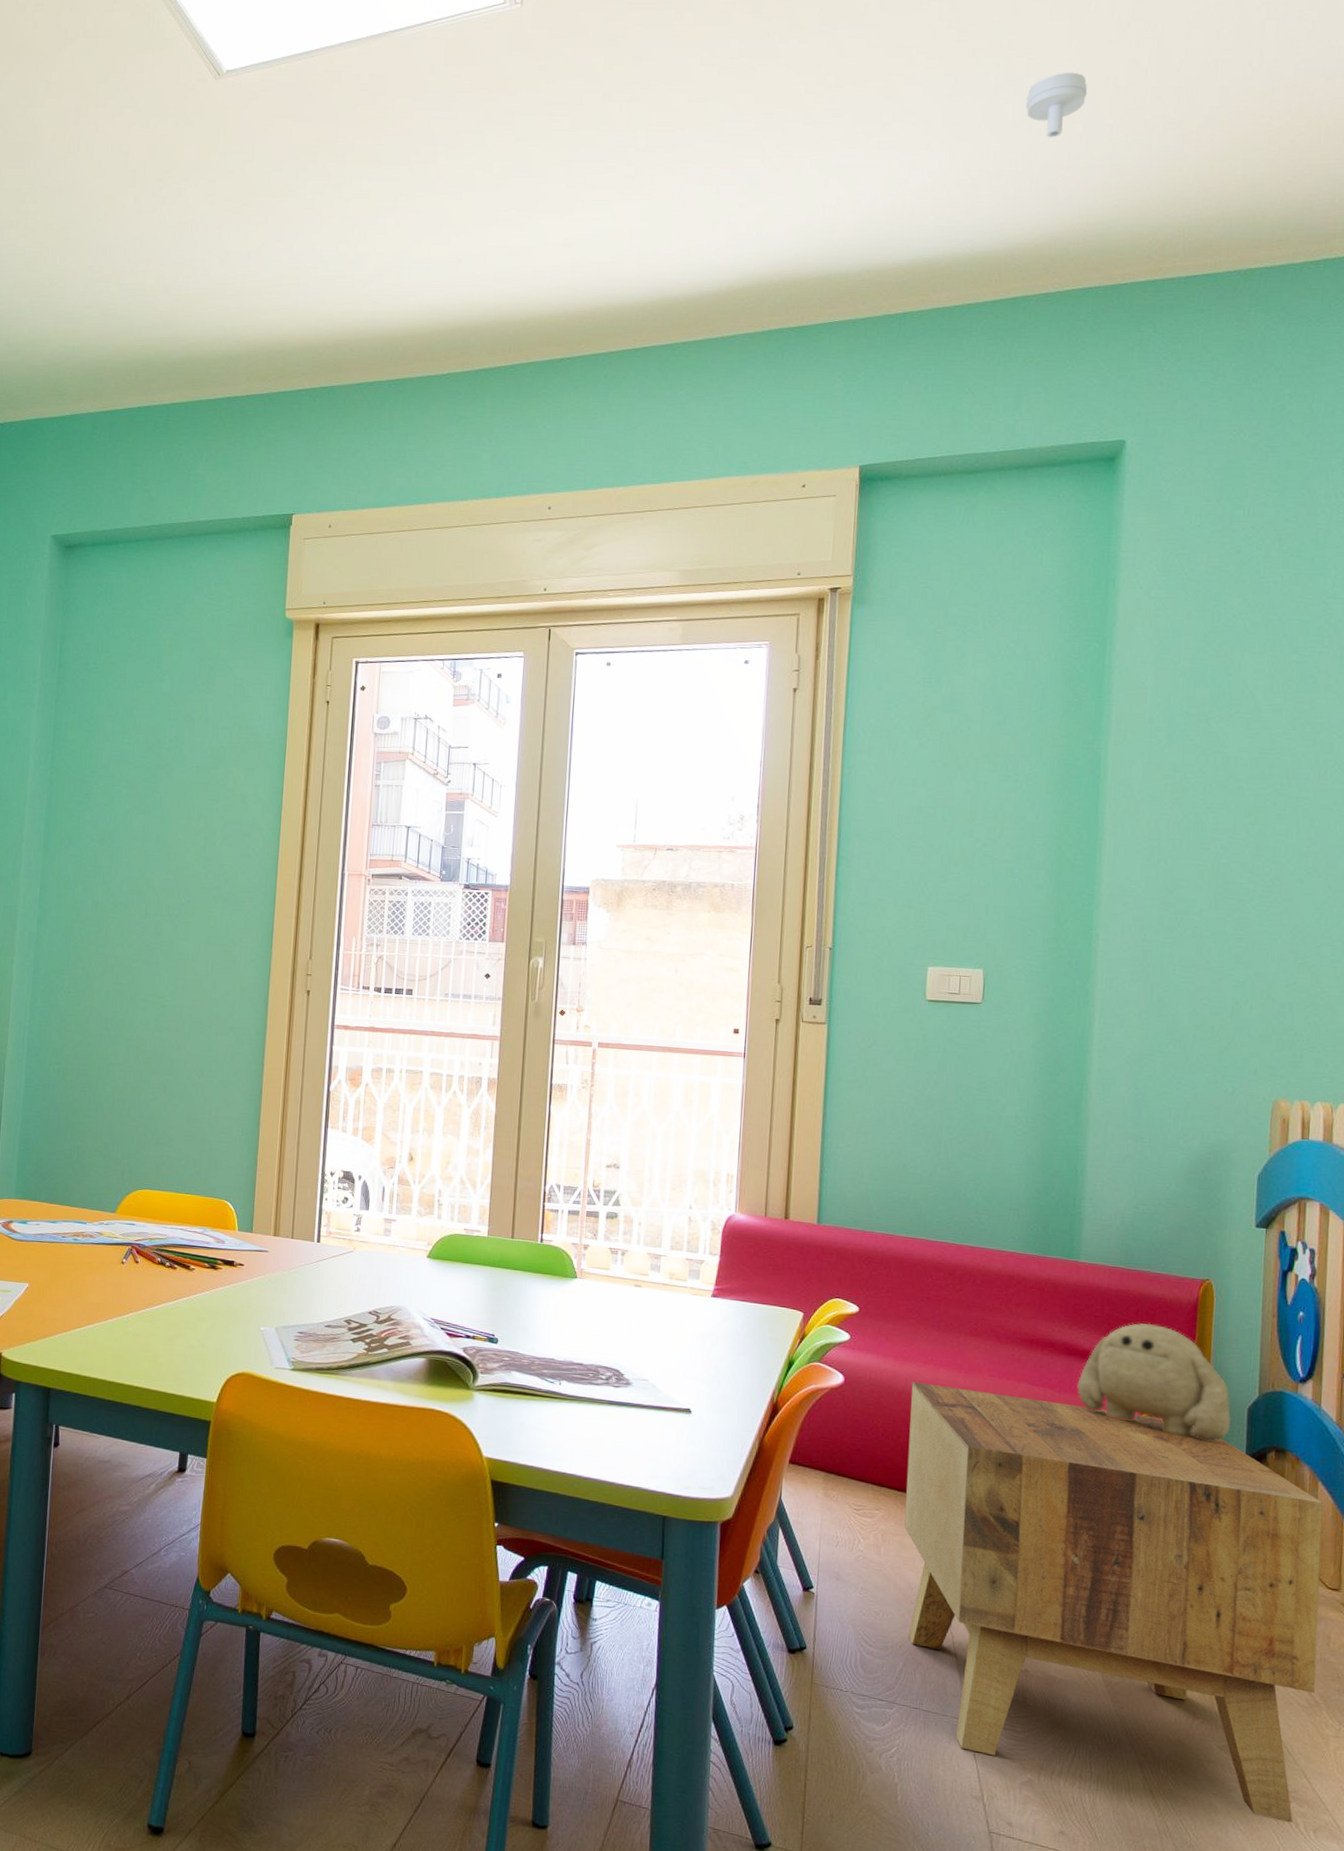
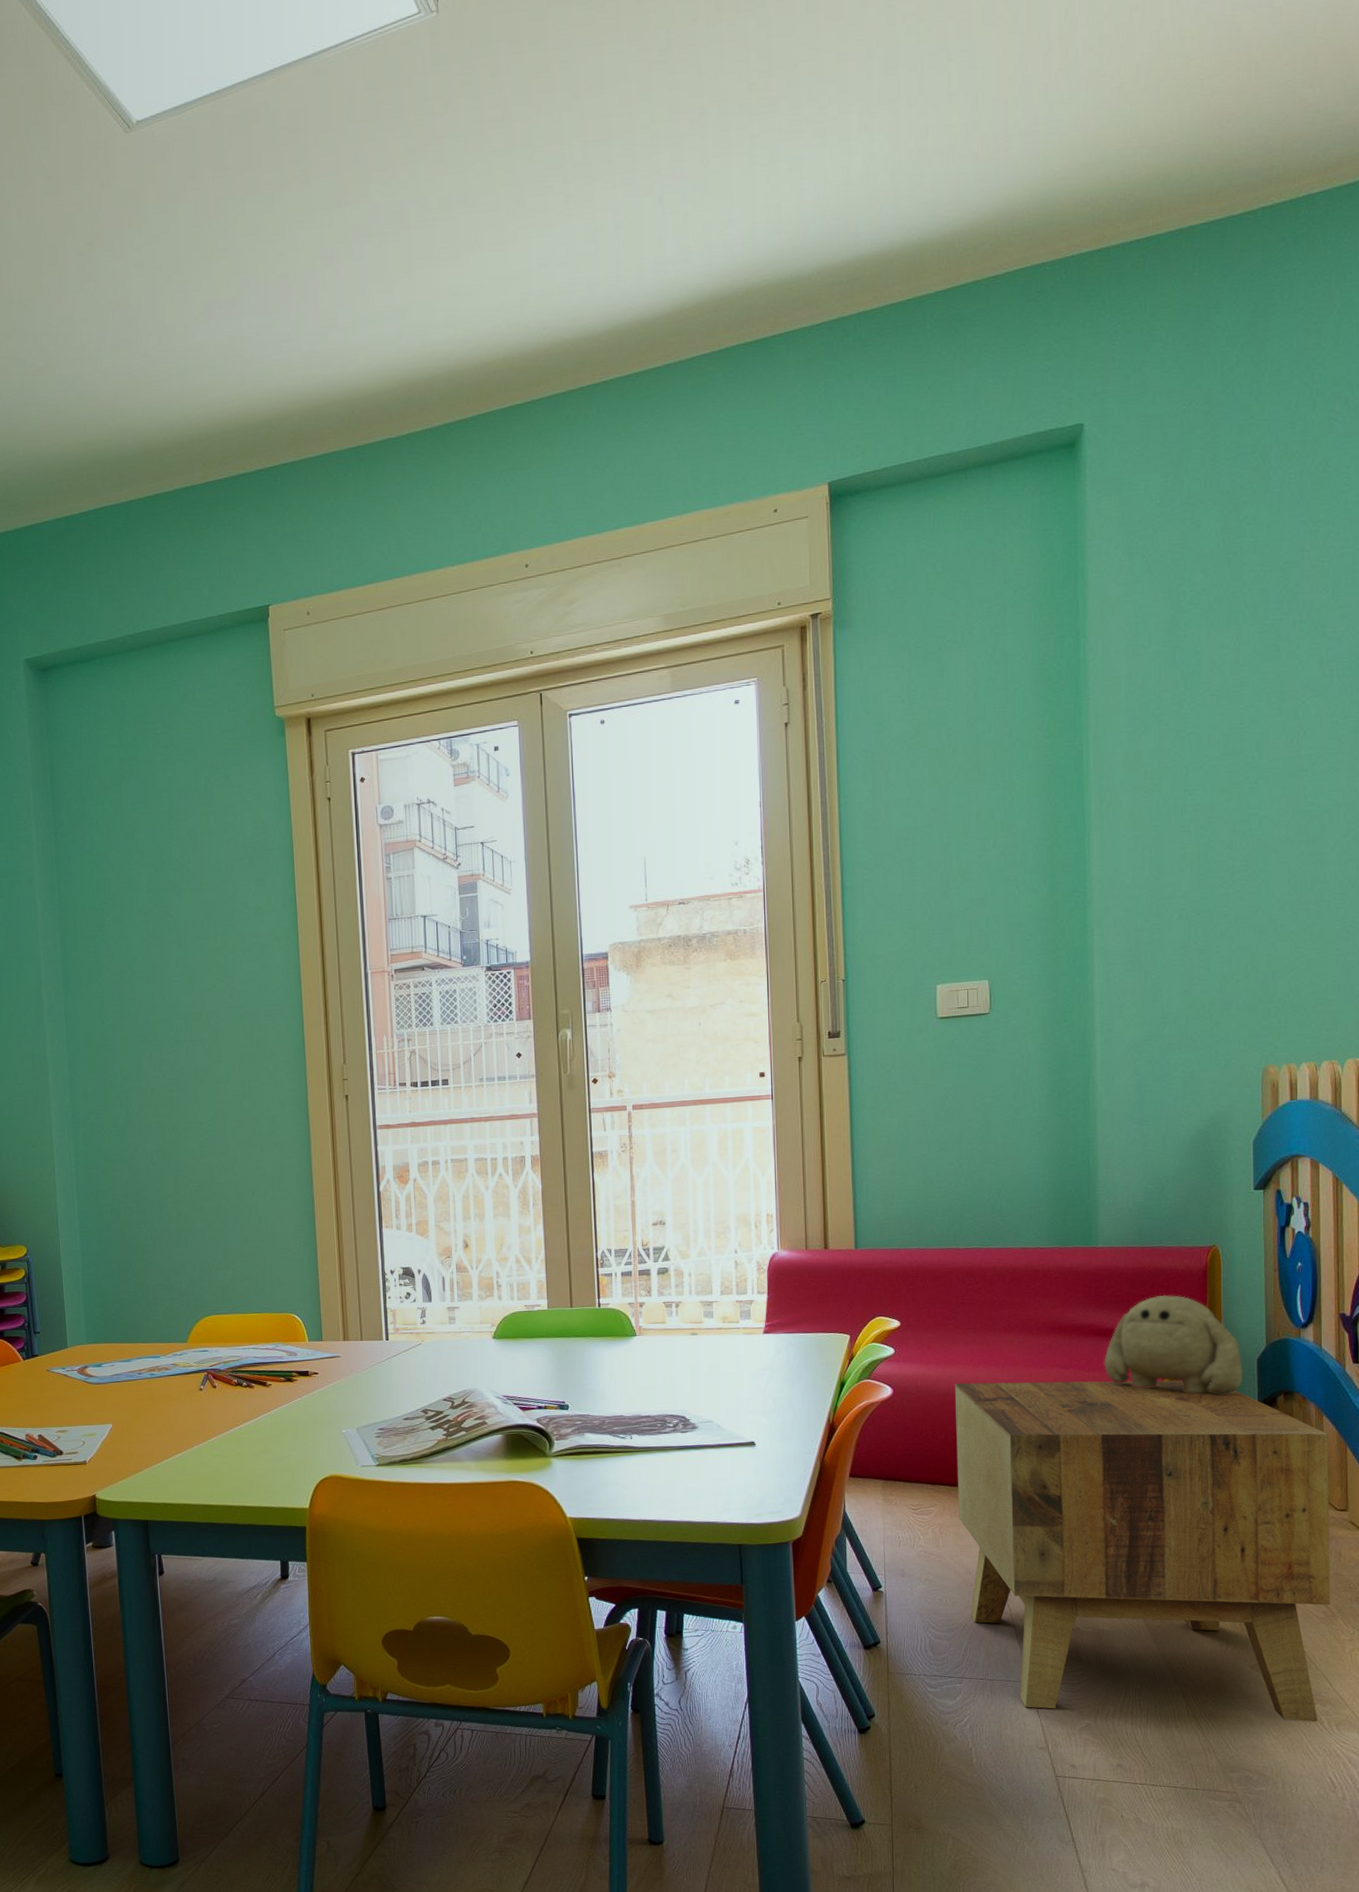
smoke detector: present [1026,72,1088,138] -> none [960,29,1020,105]

